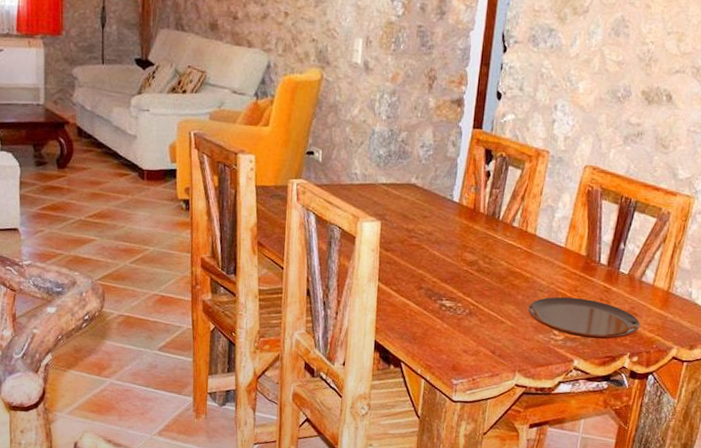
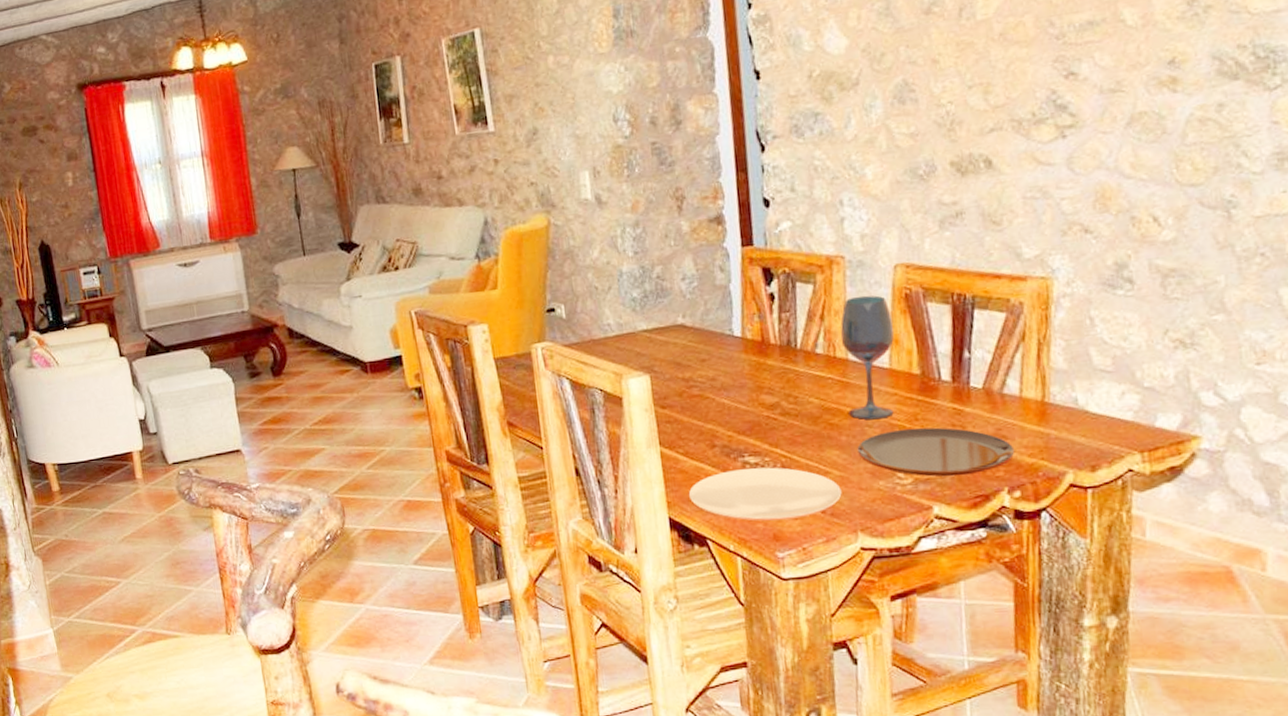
plate: none [393,309,510,356] -> present [688,467,842,522]
wineglass: none [527,186,575,286] -> present [840,295,894,420]

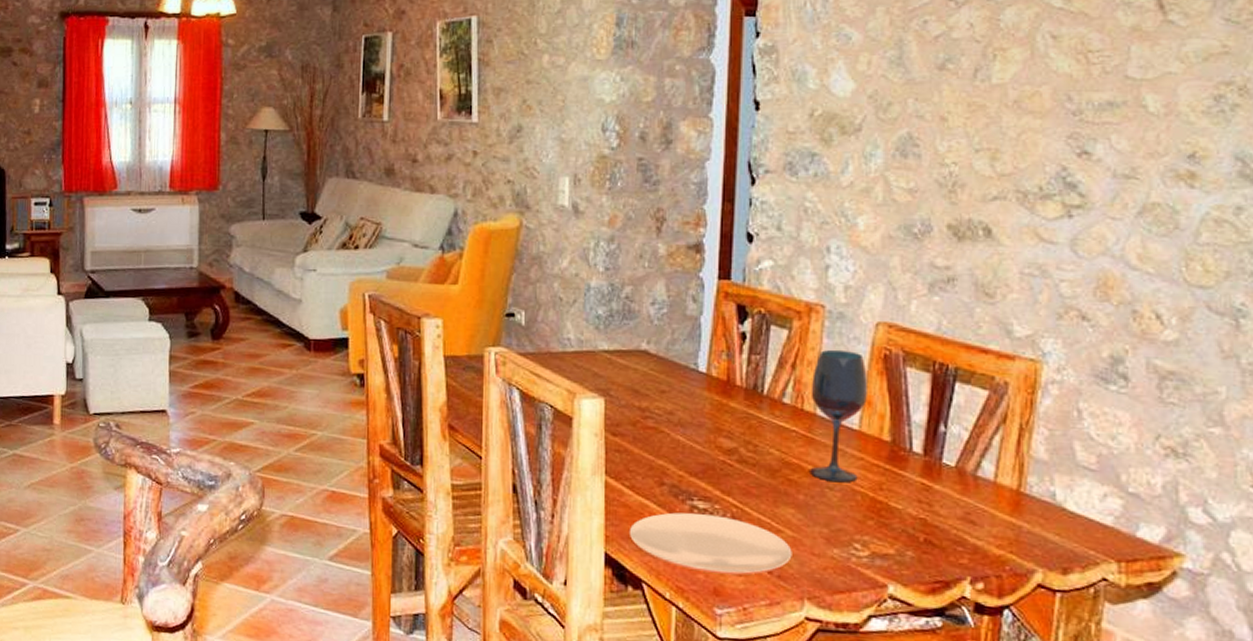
plate: present [857,427,1015,477] -> none [814,496,983,557]

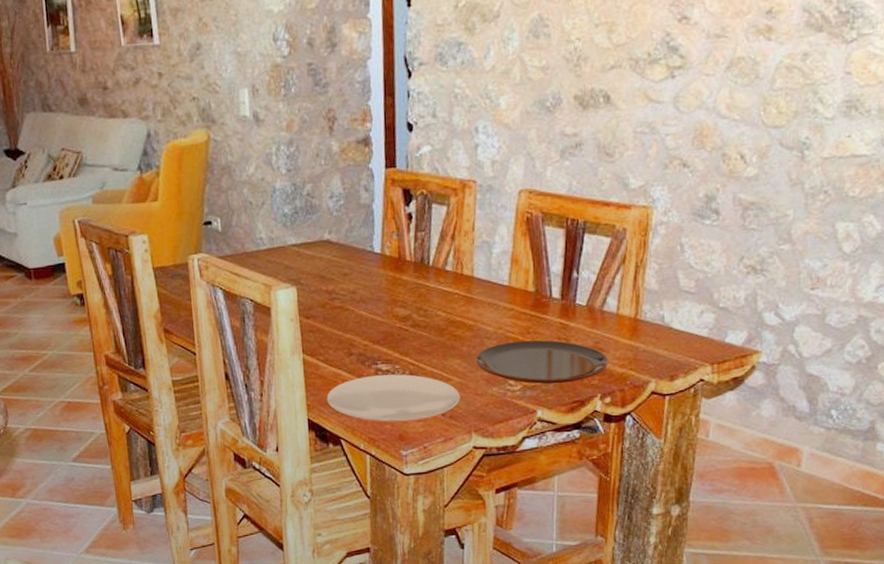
wineglass: present [810,350,867,483] -> none [468,218,514,332]
plate: none [814,496,983,557] -> present [476,340,609,384]

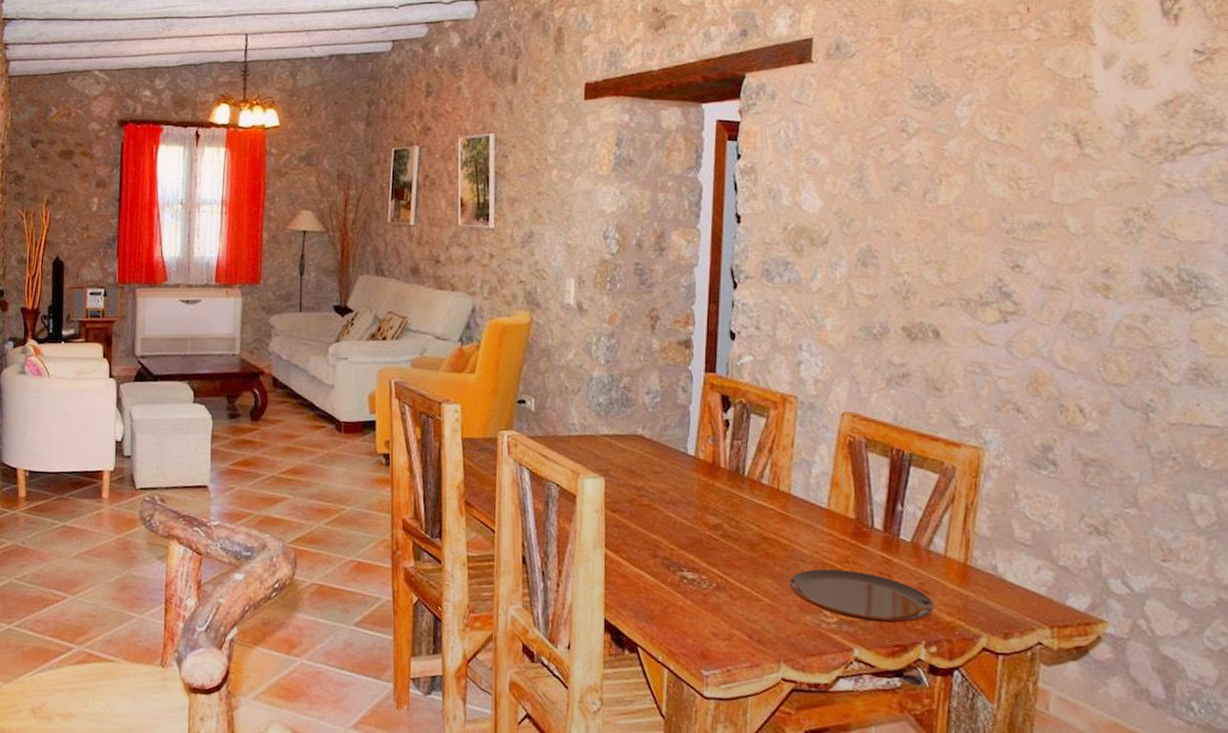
plate: present [326,374,460,423] -> none [626,582,770,640]

